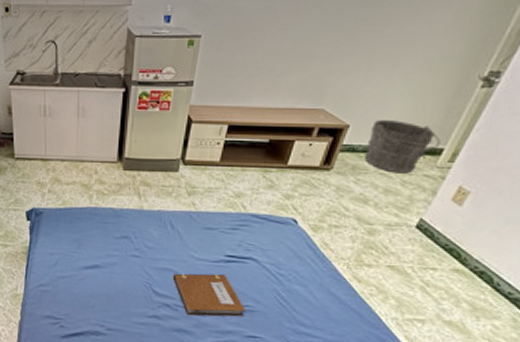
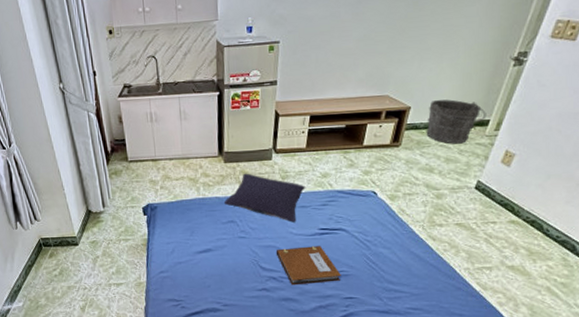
pillow: none [118,184,214,245] -> present [223,173,305,223]

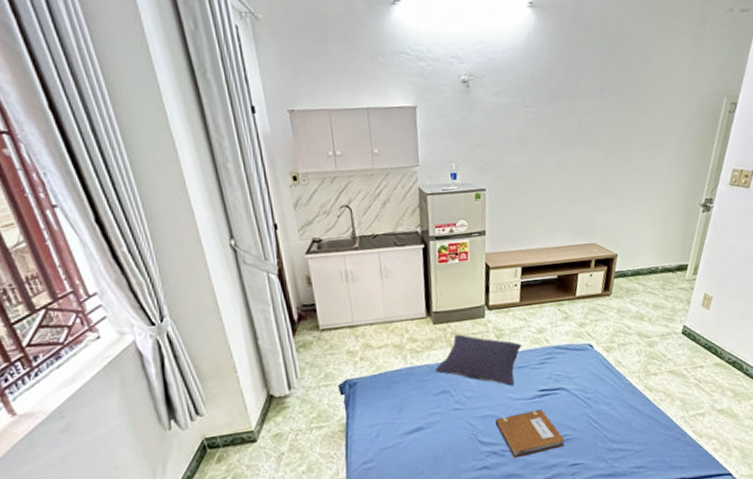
bucket: present [426,99,486,144] -> none [633,245,685,290]

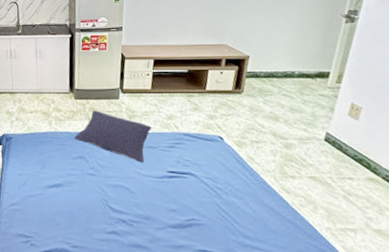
notebook: present [495,409,565,459] -> none [124,189,193,231]

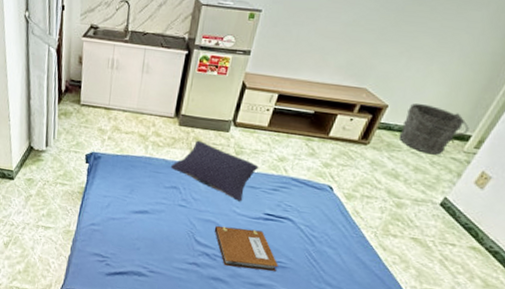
notebook: none [124,189,193,231] -> present [214,225,278,271]
bucket: none [266,51,326,94] -> present [399,103,469,155]

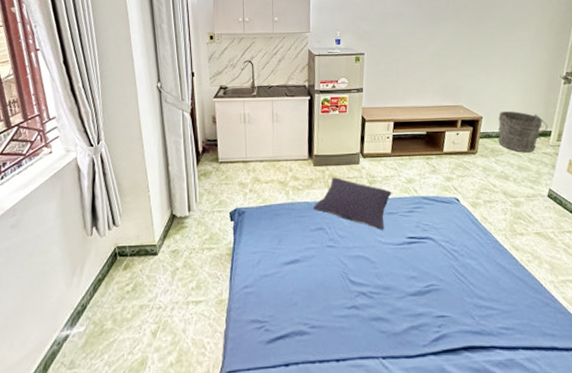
notebook: present [214,225,278,271] -> none [365,256,432,302]

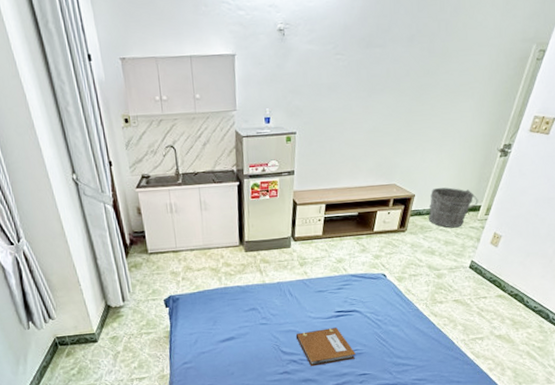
pillow: present [312,177,392,230] -> none [245,261,322,307]
notebook: none [365,256,432,302] -> present [295,327,356,367]

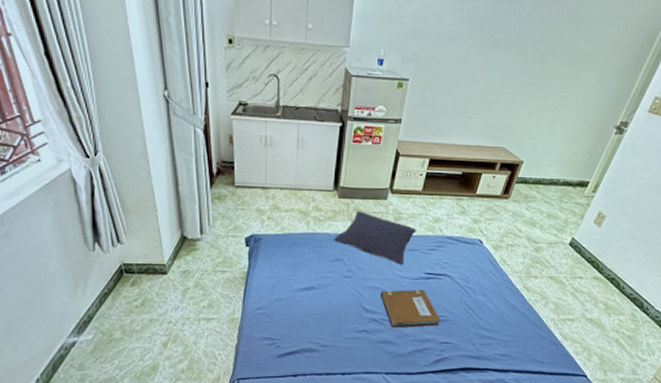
pillow: none [245,261,322,307] -> present [333,211,417,265]
bucket: present [428,187,478,228] -> none [533,158,587,202]

